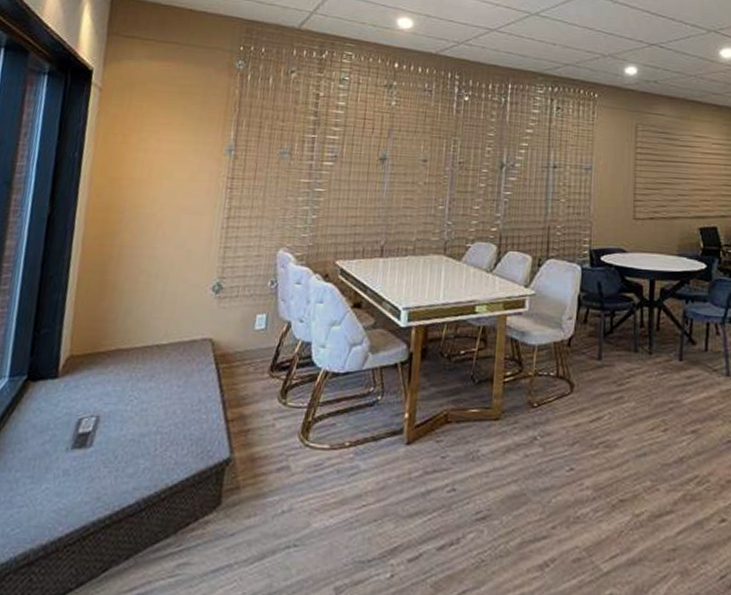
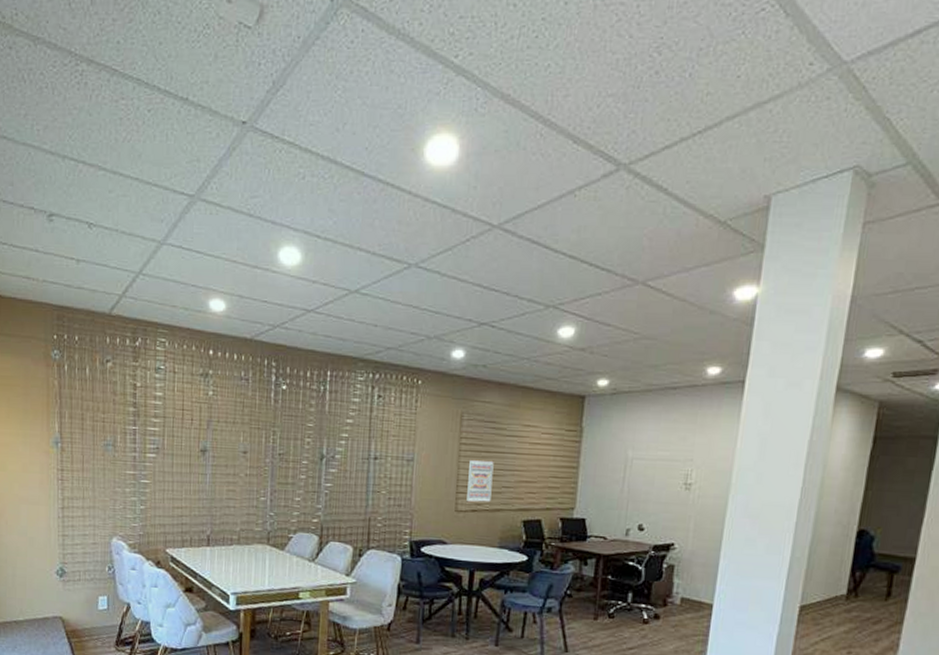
wall art: none [644,168,669,211] -> present [466,459,494,503]

